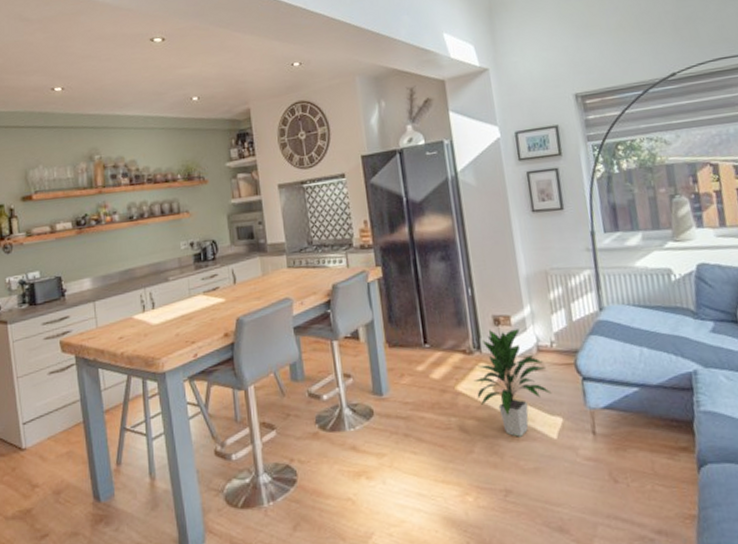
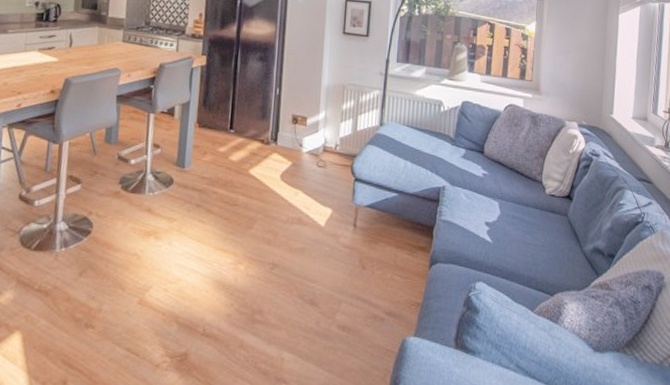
indoor plant: present [475,328,552,437] -> none [265,125,328,221]

